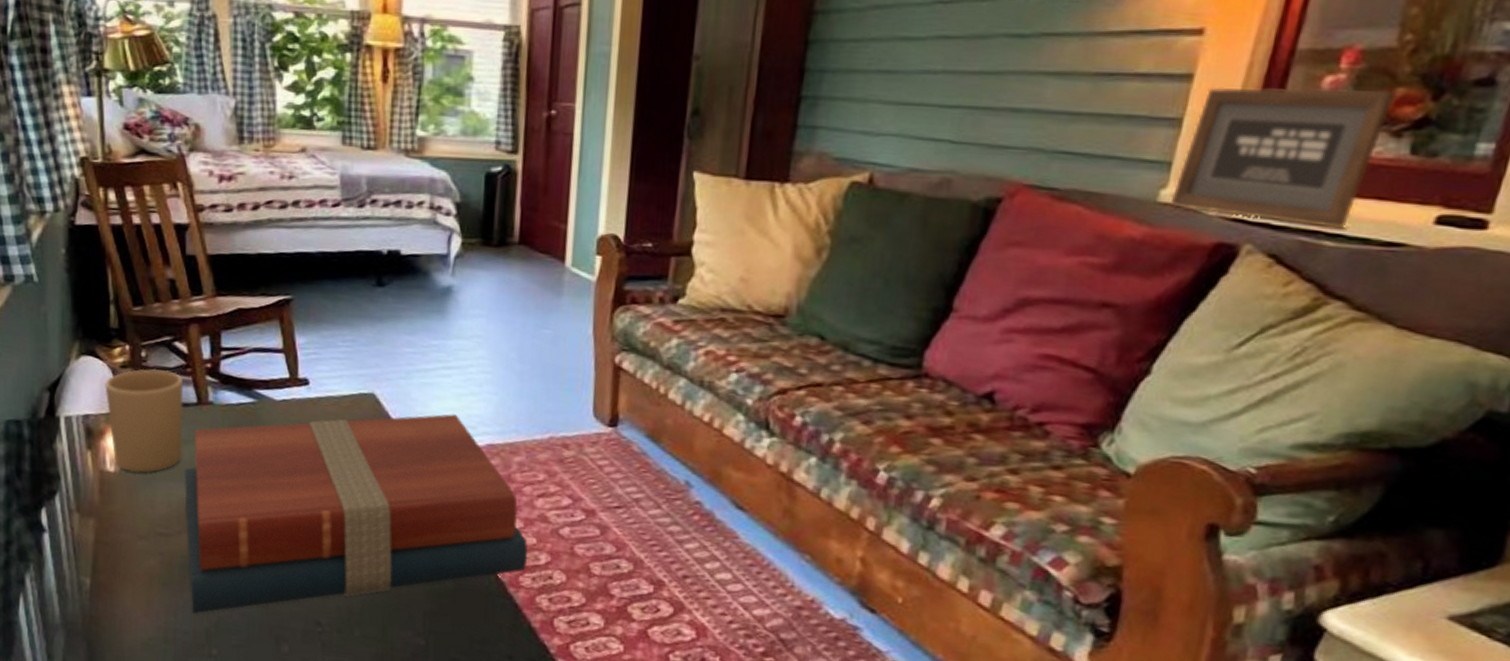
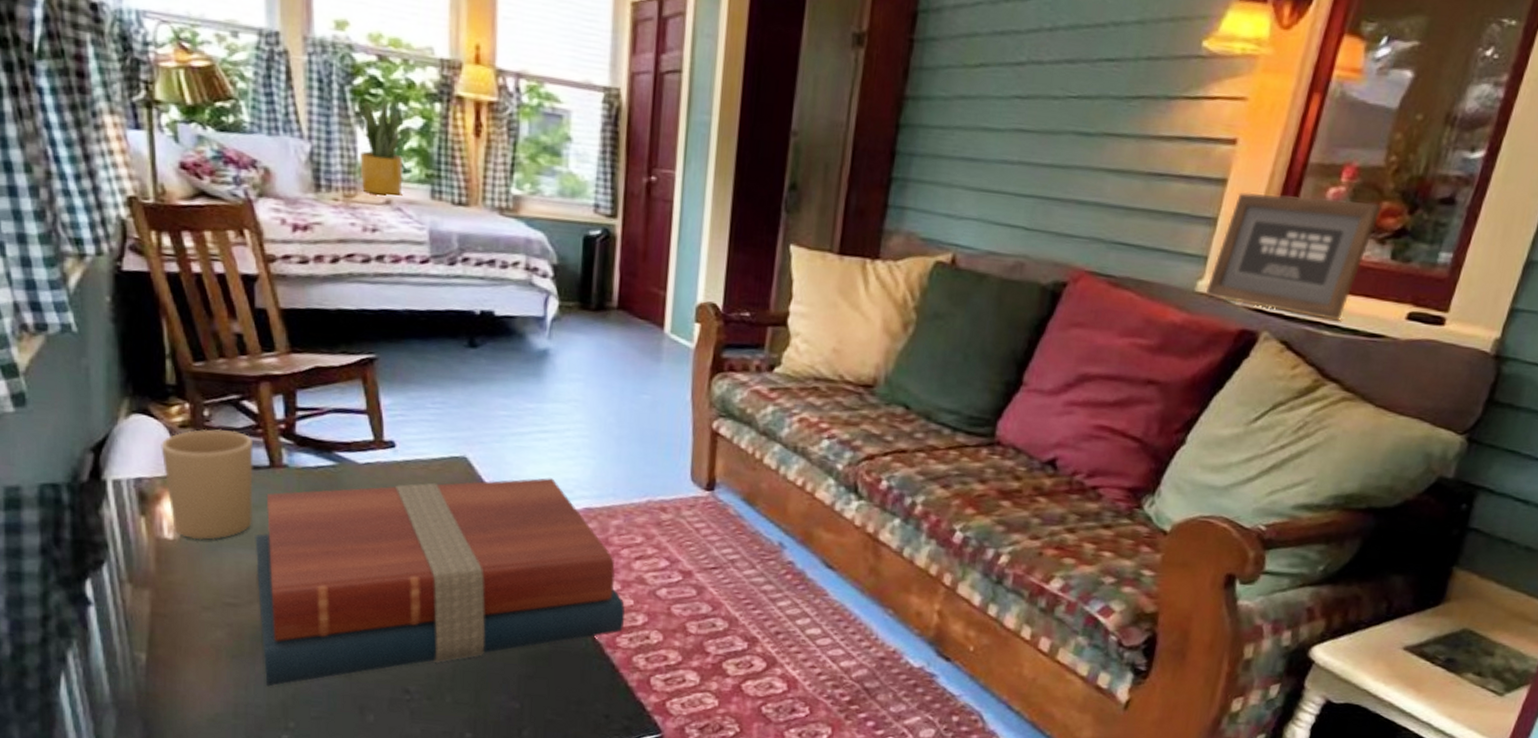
planter: none [275,53,317,144] -> present [356,99,403,196]

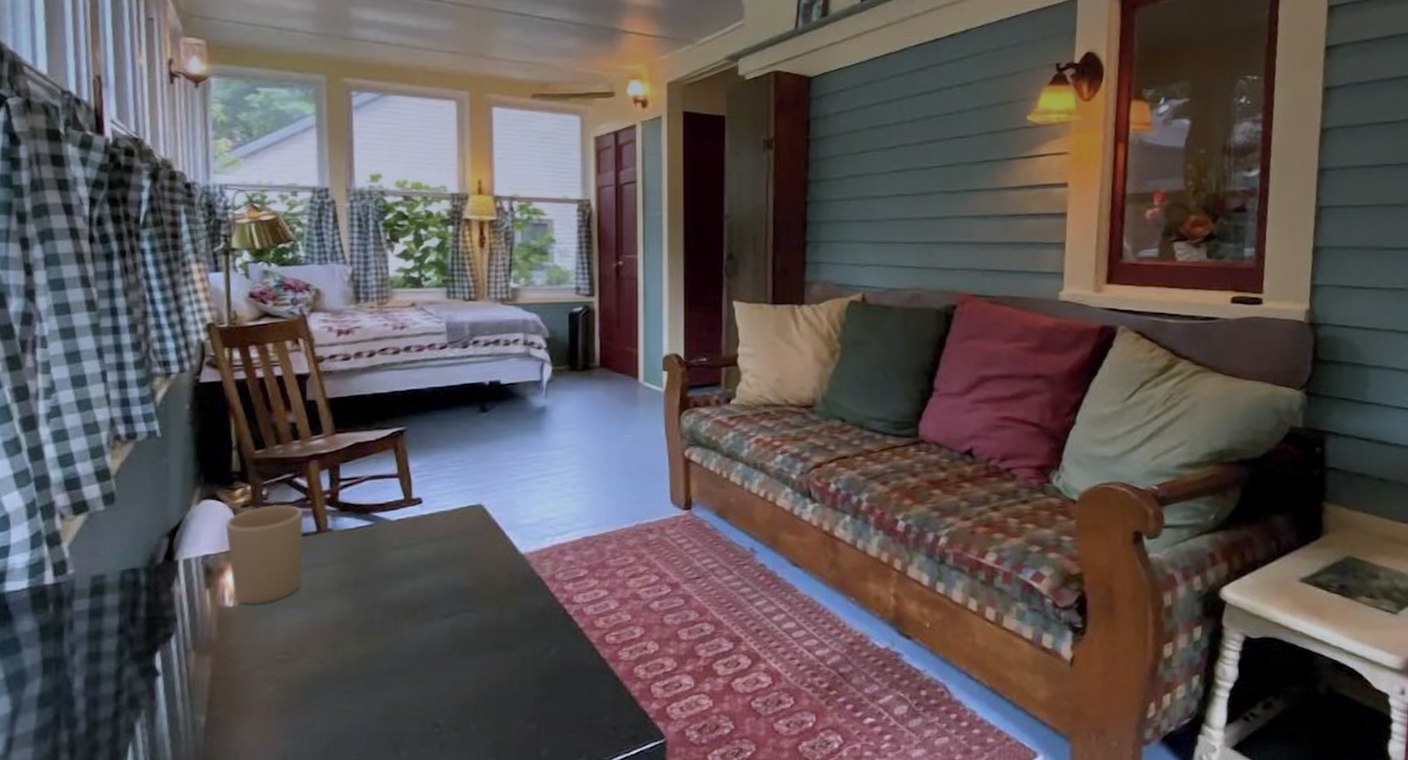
books: present [255,477,626,687] -> none [303,514,625,735]
planter: present [356,99,403,196] -> none [387,228,425,300]
picture frame: present [1205,192,1382,321] -> none [1067,217,1191,311]

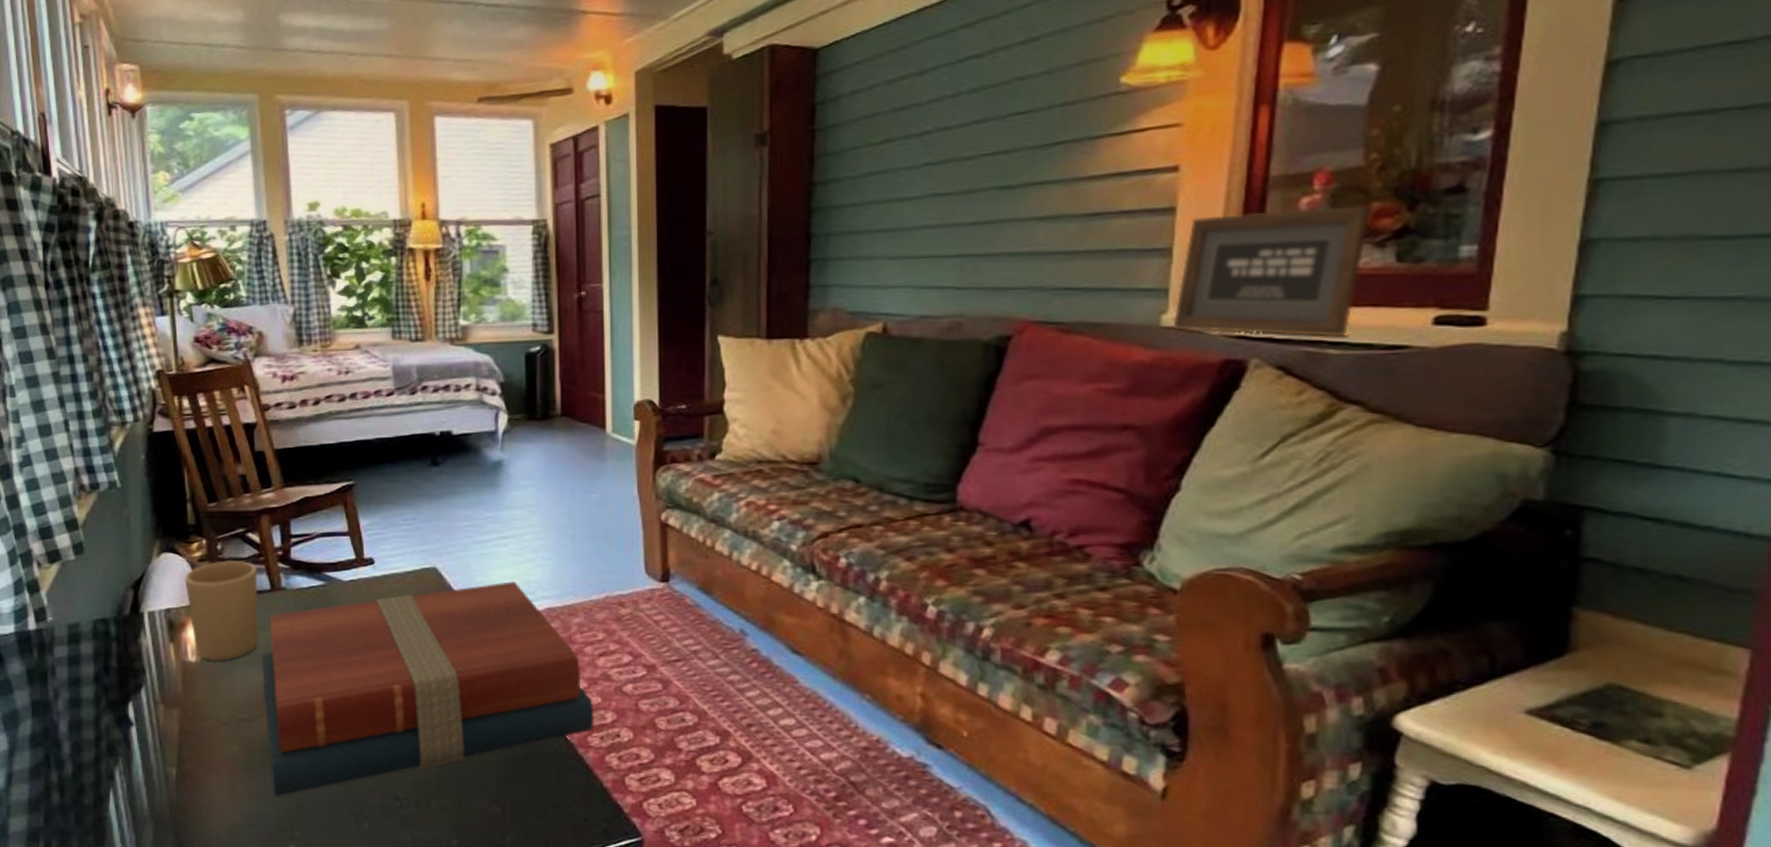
books: none [303,514,625,735] -> present [261,581,595,797]
picture frame: none [1067,217,1191,311] -> present [1172,205,1372,337]

